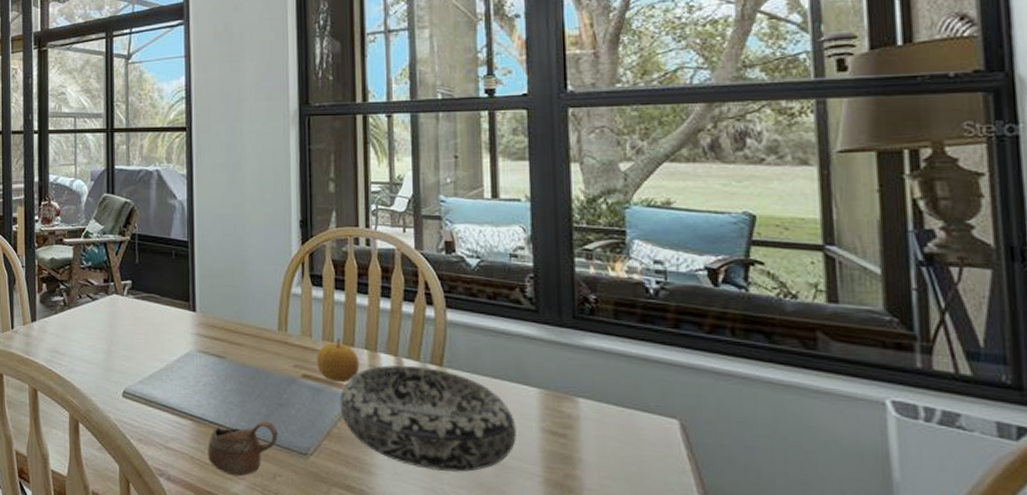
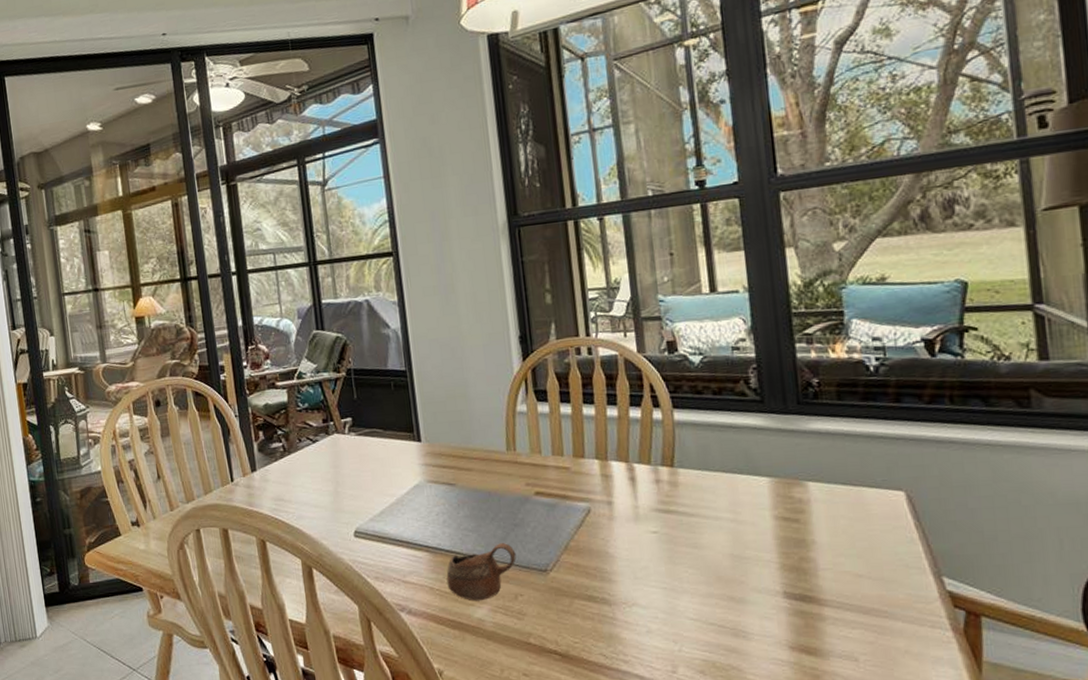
fruit: present [316,337,360,382] -> none [548,450,592,495]
decorative bowl: present [340,365,516,472] -> none [574,469,751,571]

